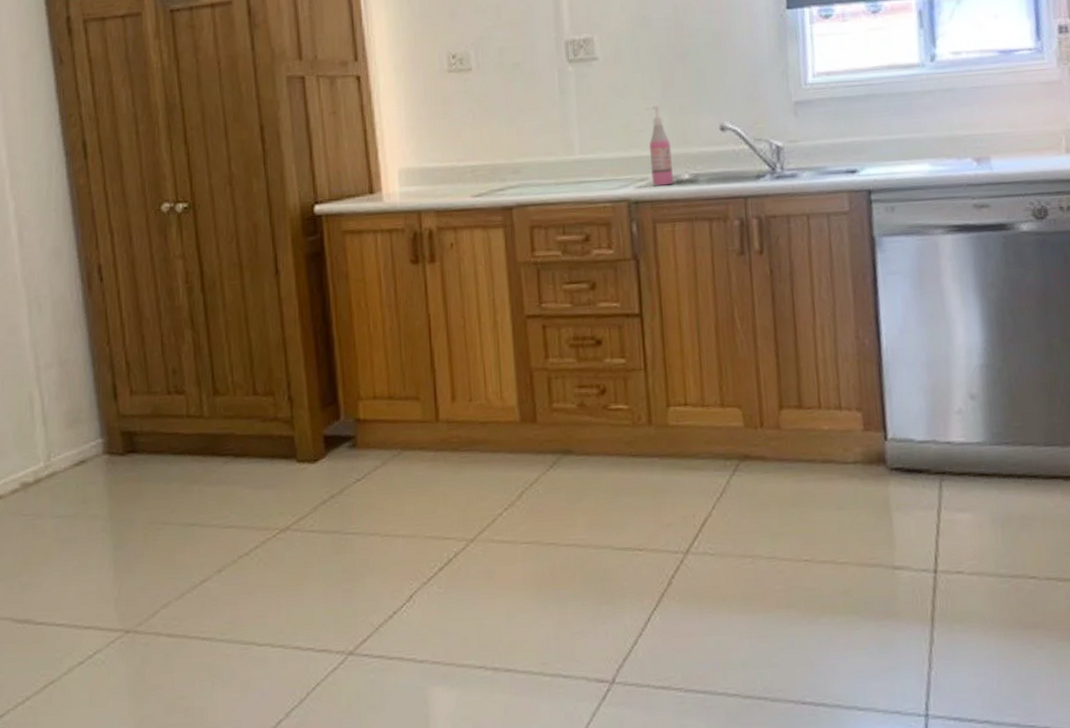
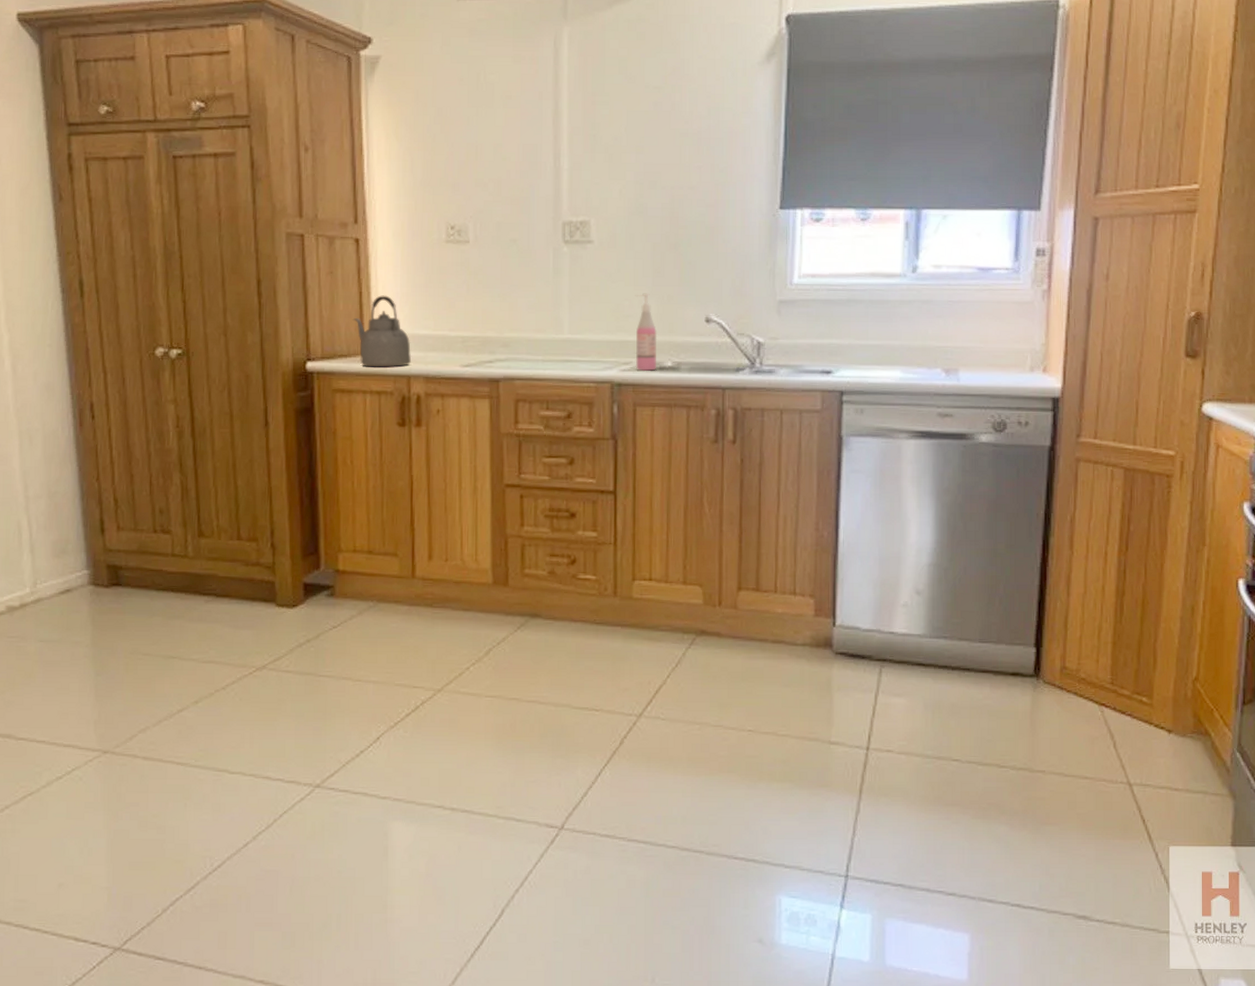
kettle: none [358,131,421,205] -> present [352,295,412,368]

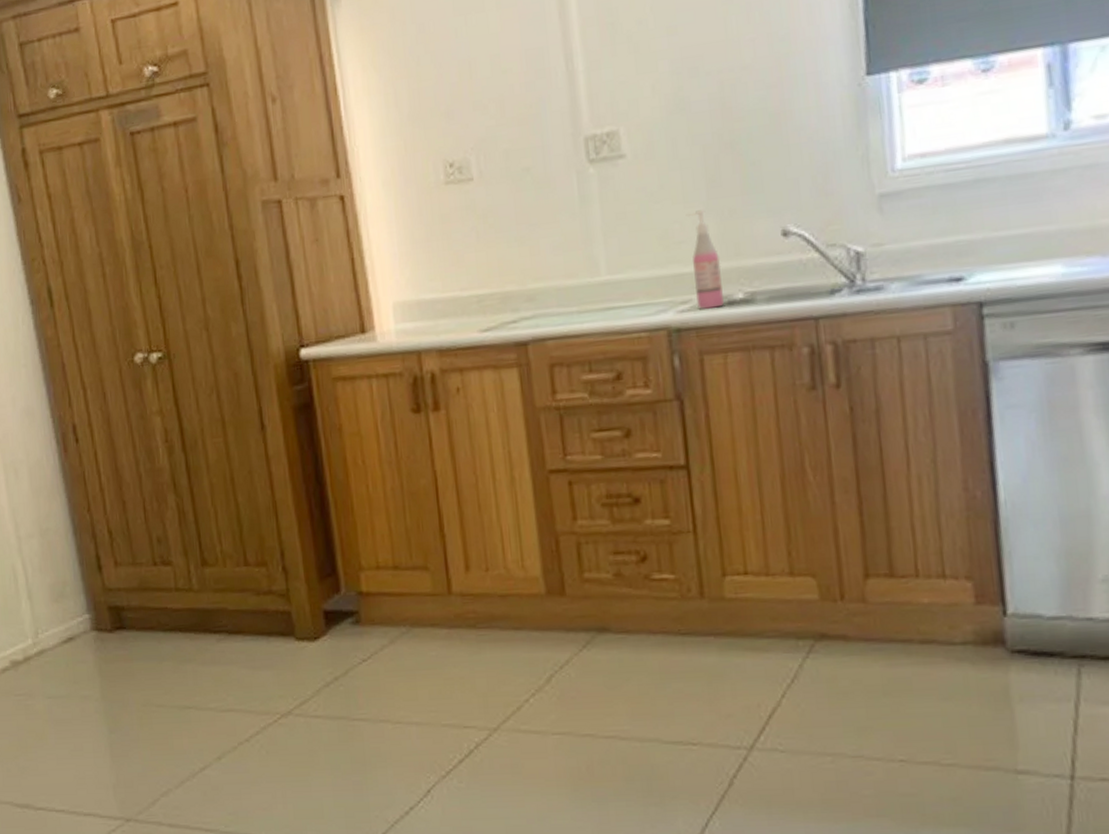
kettle: present [352,295,412,368] -> none [346,258,421,346]

